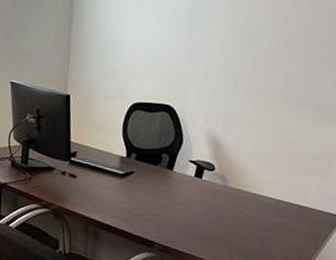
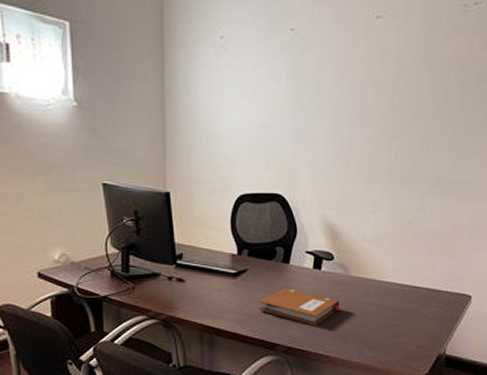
notebook: none [141,192,217,229] -> present [259,288,340,326]

